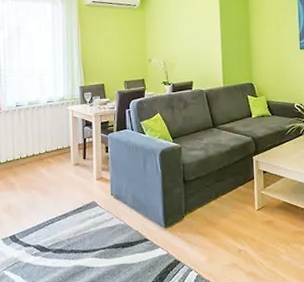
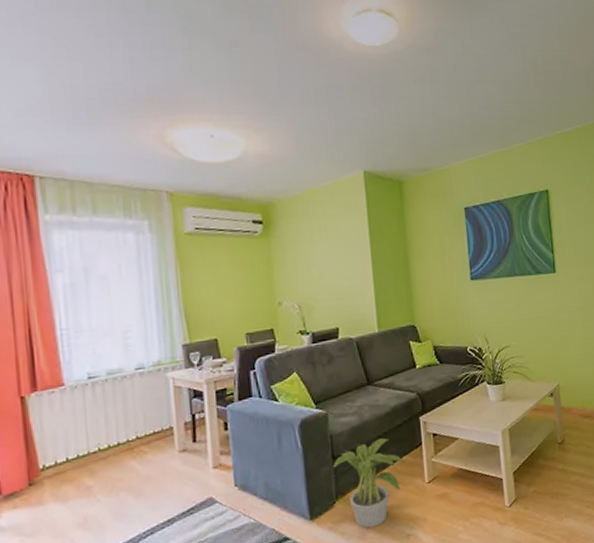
potted plant: none [183,171,239,240] -> present [332,438,405,528]

